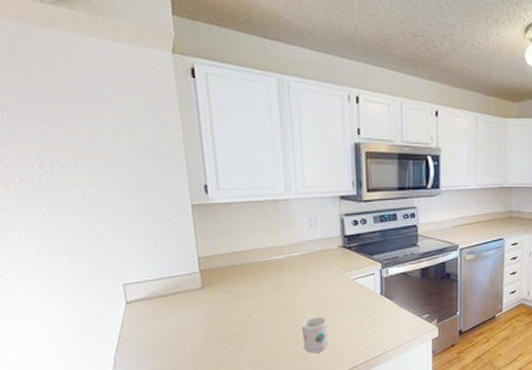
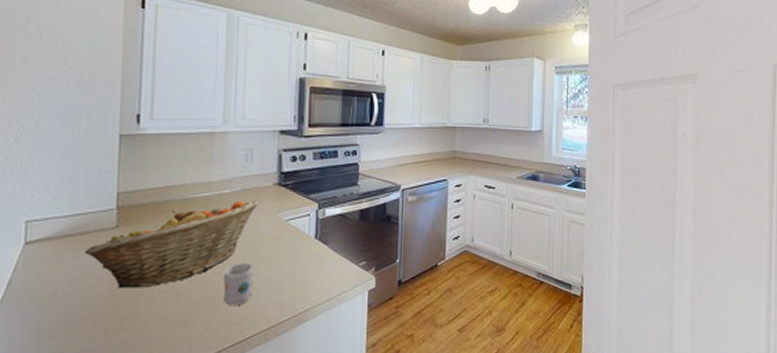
fruit basket: none [178,263,326,340] -> present [84,201,258,289]

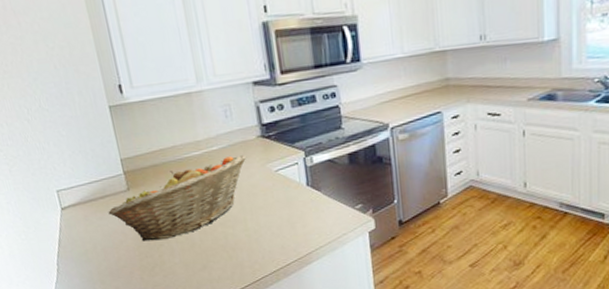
mug: present [223,262,254,305] -> none [227,212,257,251]

